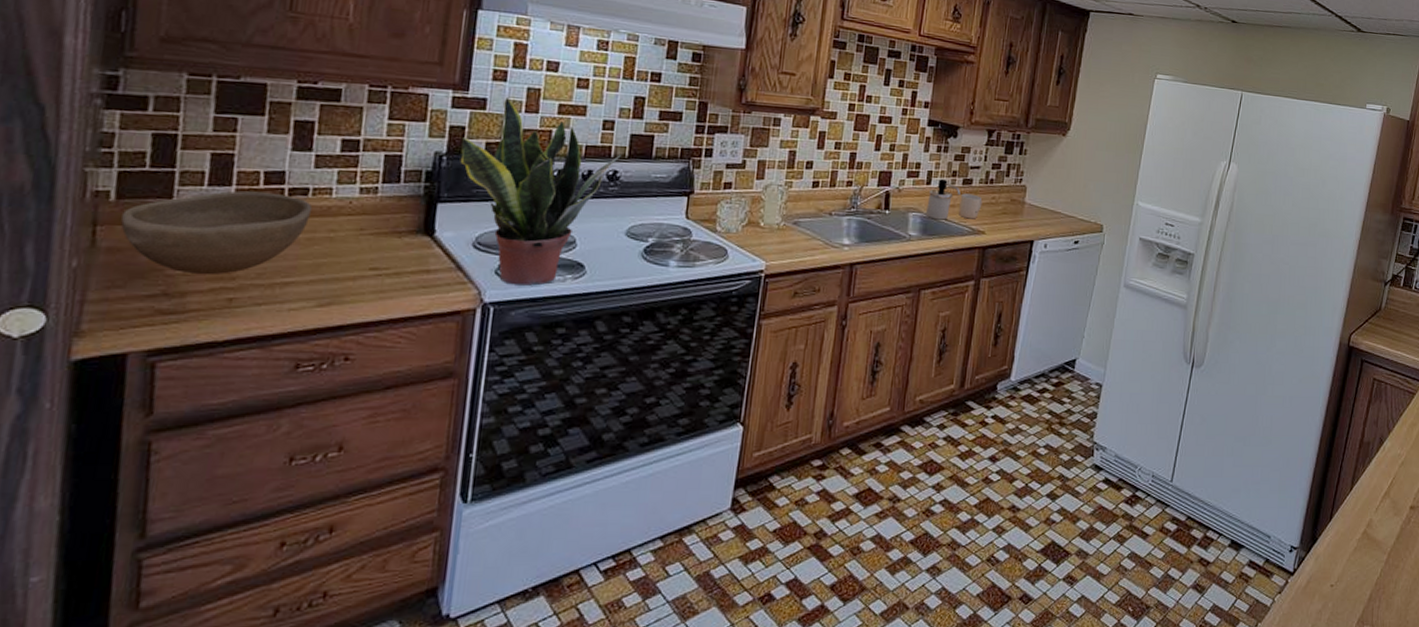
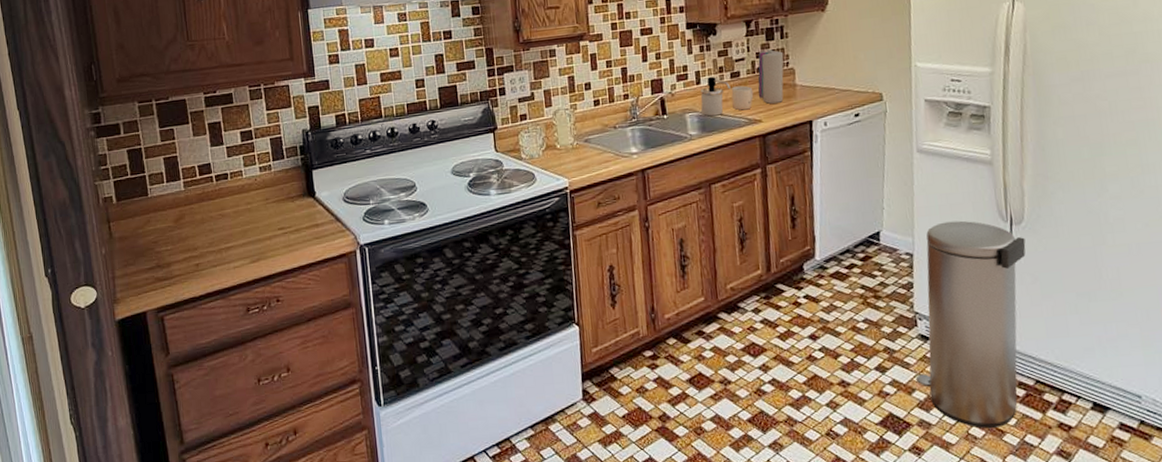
bowl: present [121,190,313,275] -> none [122,180,233,250]
potted plant: present [460,96,621,286] -> none [318,75,435,228]
paper towel holder: none [986,162,1019,218] -> present [757,48,784,104]
pedal bin: none [1082,357,1202,560] -> present [915,220,1026,428]

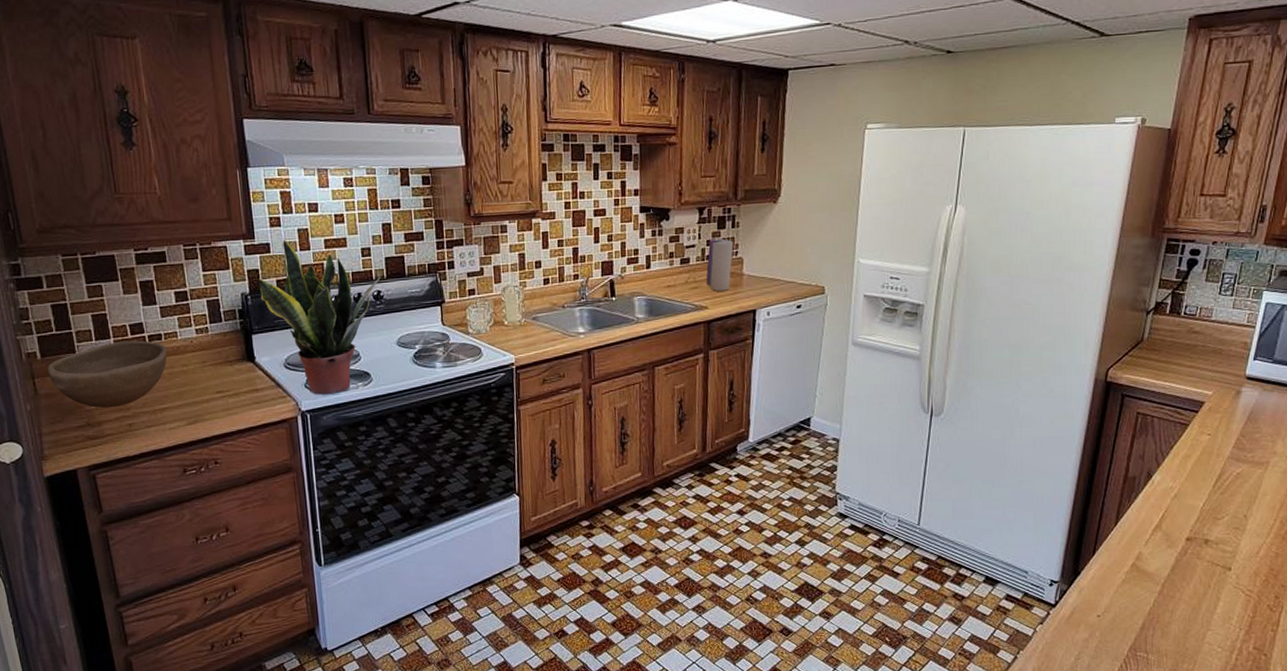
bowl: none [122,180,233,250] -> present [48,340,168,409]
potted plant: none [318,75,435,228] -> present [258,239,381,395]
soap dispenser: present [699,77,731,116] -> none [649,262,680,301]
mug: present [731,85,754,111] -> none [679,272,702,297]
pedal bin: present [915,220,1026,428] -> none [831,410,942,597]

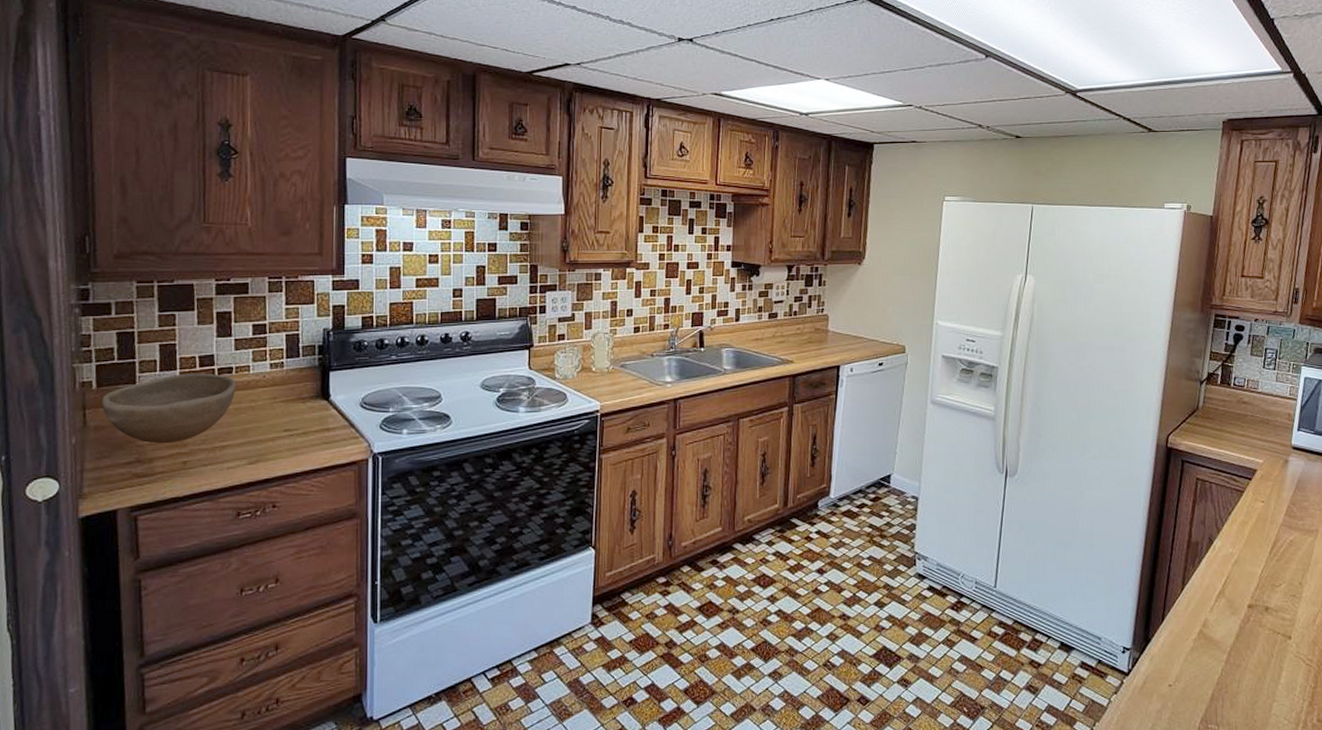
potted plant: present [258,239,381,395] -> none [342,276,470,437]
paper towel holder: present [706,237,734,292] -> none [792,294,820,347]

